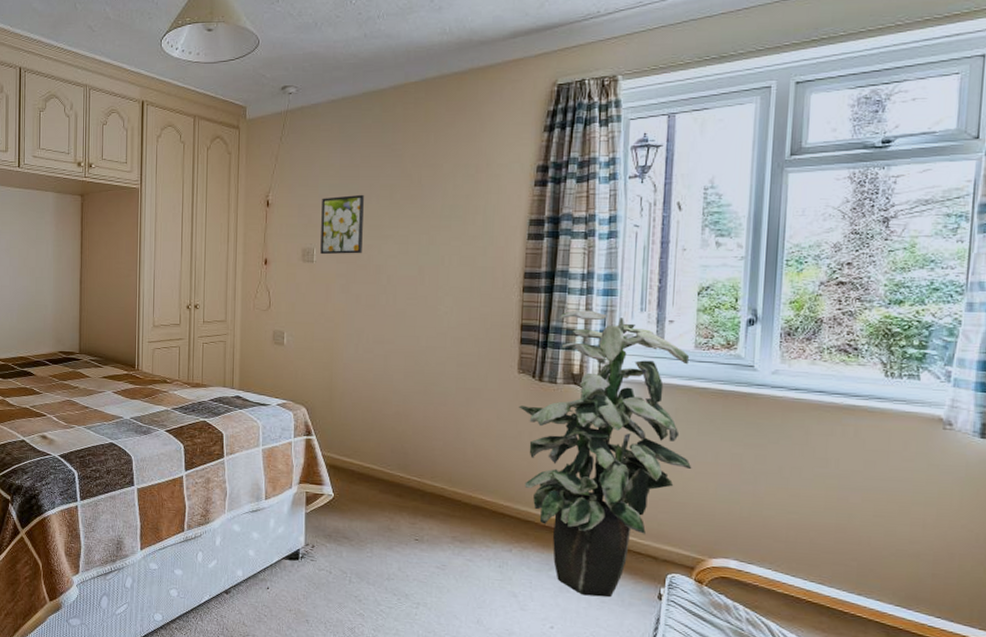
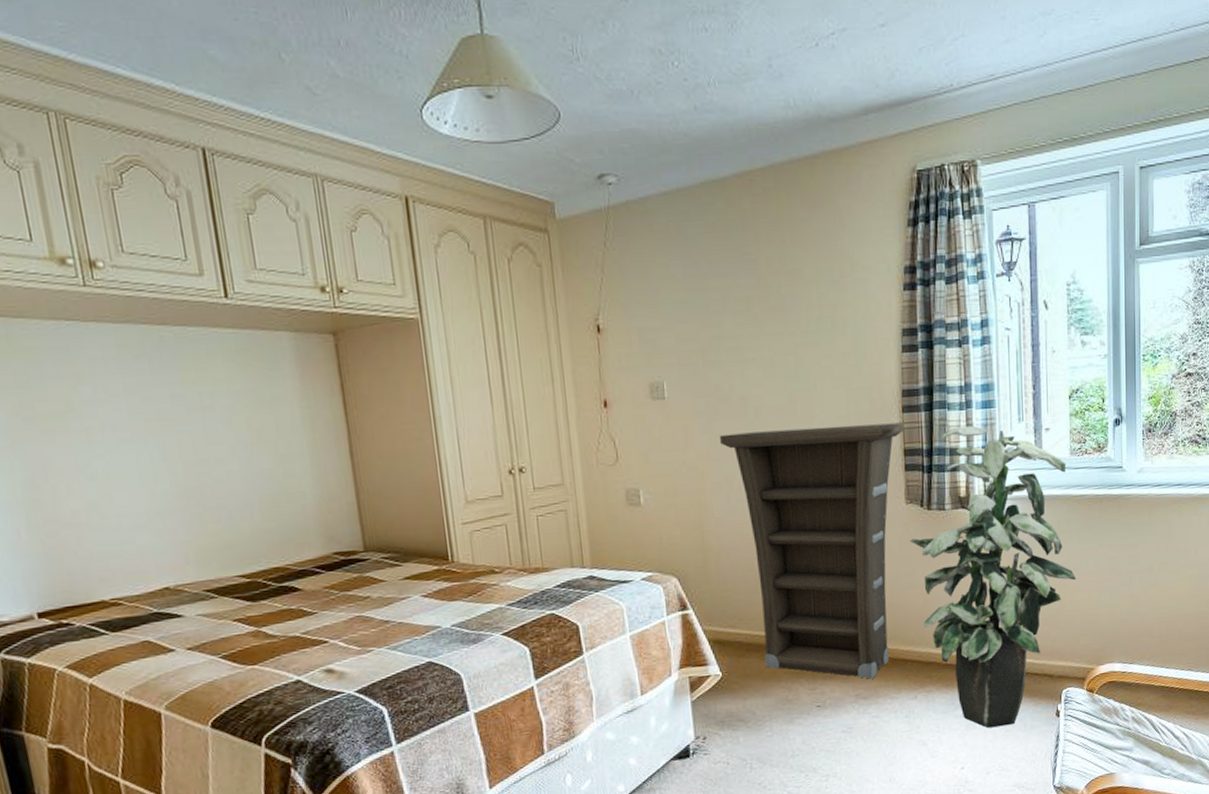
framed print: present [320,194,364,255] -> none [666,310,722,389]
cabinet: none [355,295,523,525] -> present [720,422,904,679]

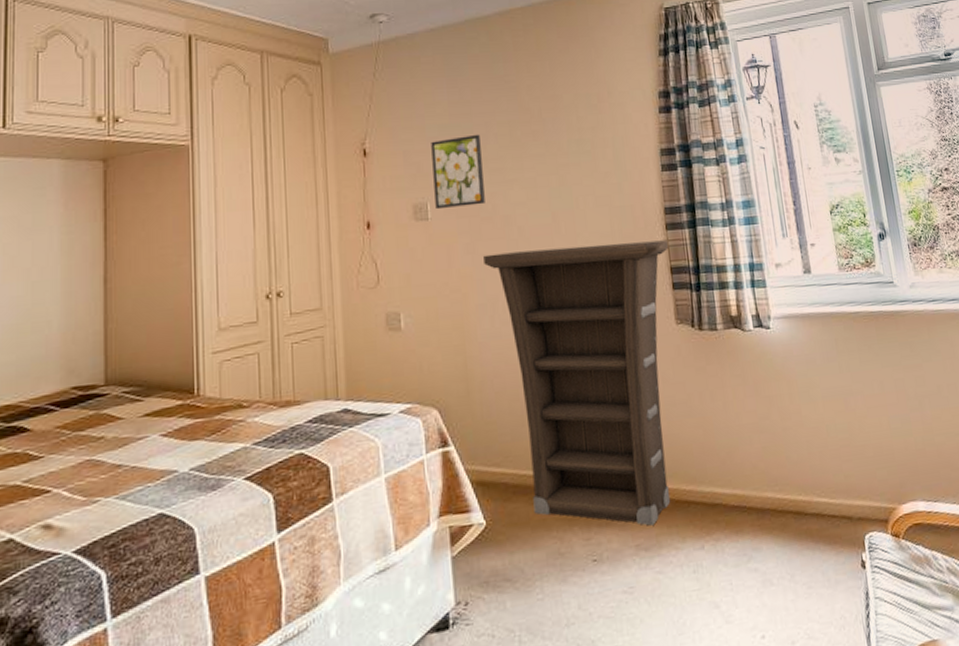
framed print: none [666,310,722,389] -> present [431,134,485,210]
indoor plant: present [910,426,1077,729] -> none [683,242,863,585]

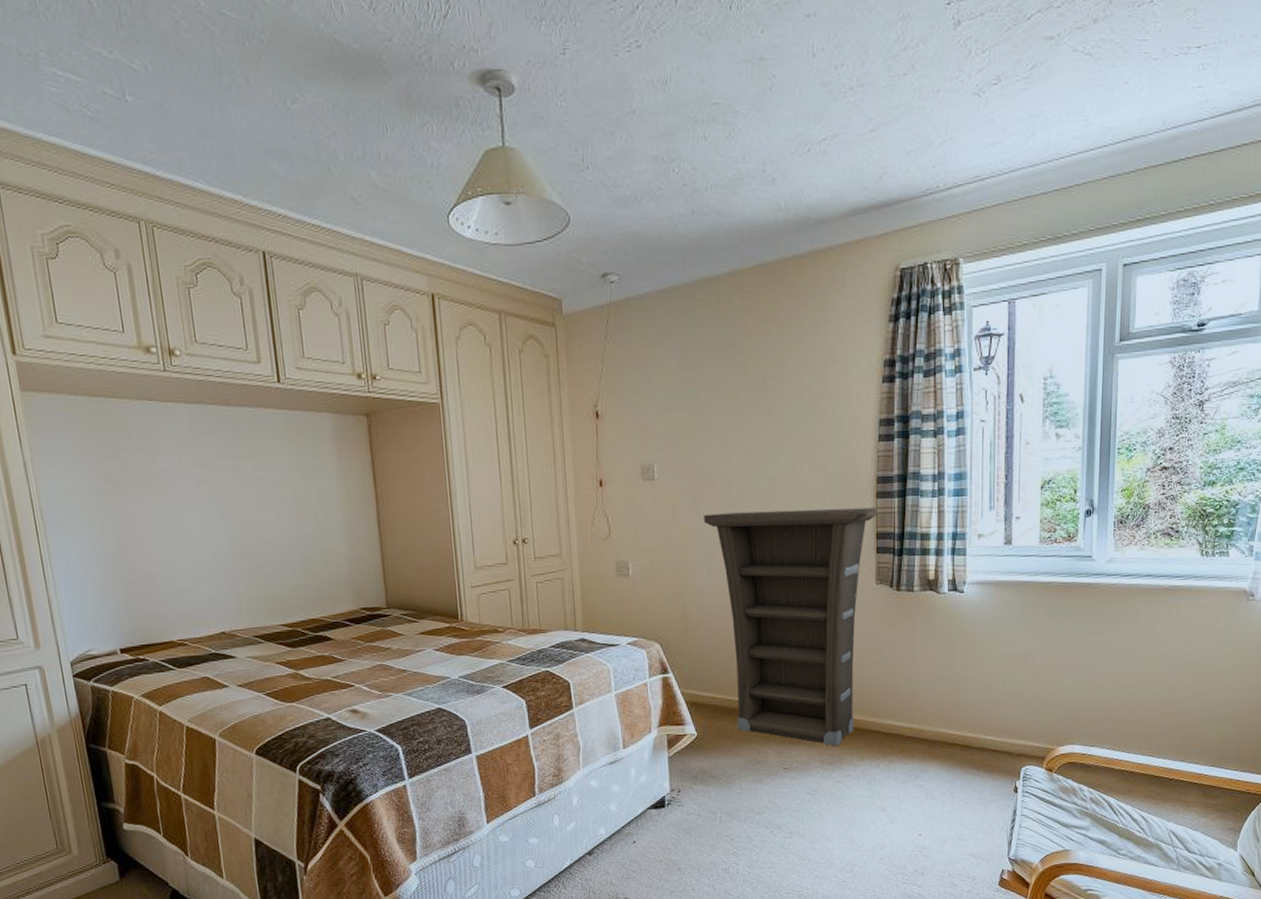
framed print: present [431,134,485,210] -> none [659,399,707,471]

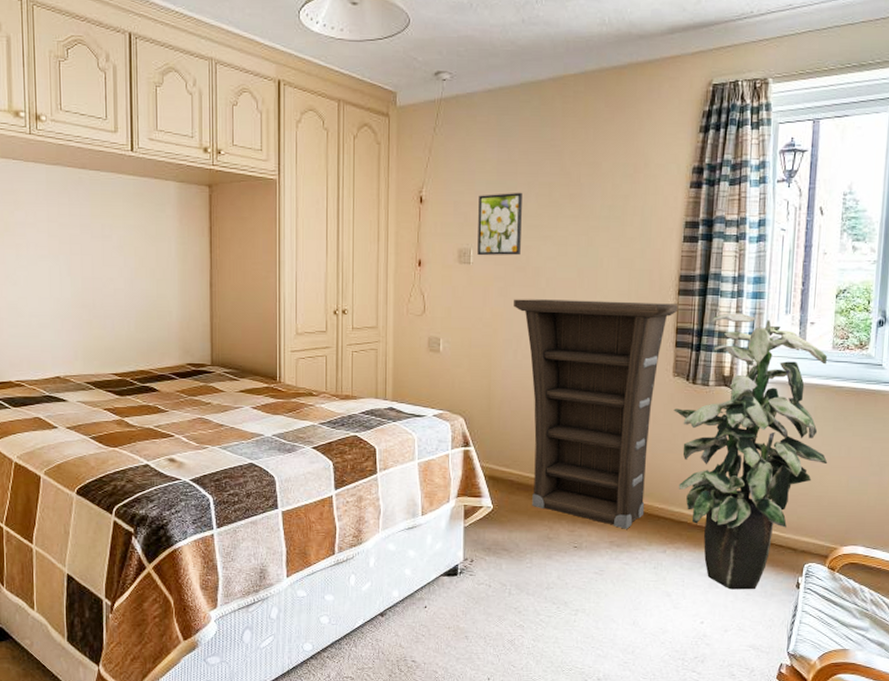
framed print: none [659,399,707,471] -> present [477,192,522,256]
indoor plant: none [878,512,1040,800] -> present [673,313,828,590]

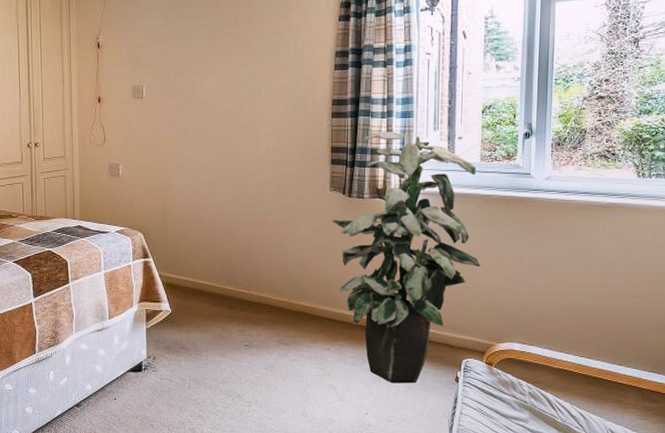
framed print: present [477,192,522,256] -> none [148,33,187,91]
cabinet: present [514,299,679,529] -> none [183,125,333,329]

